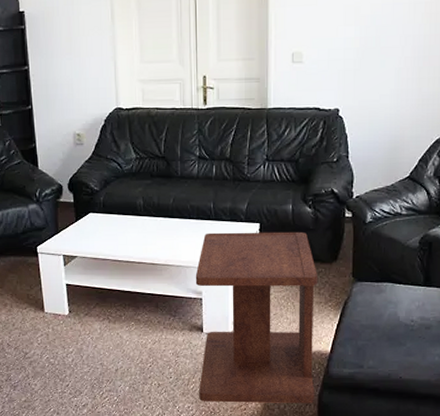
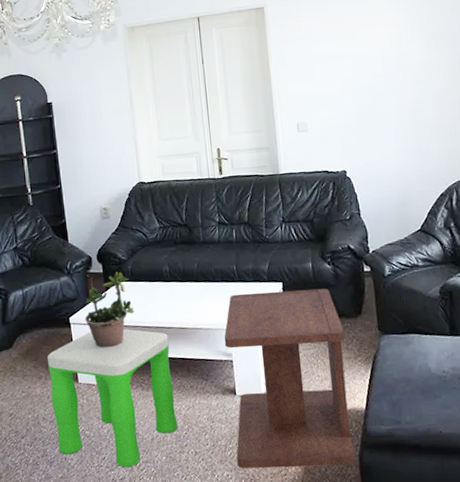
stool: none [13,261,143,395] -> present [48,329,178,467]
potted plant: none [53,202,105,280] -> present [85,272,135,348]

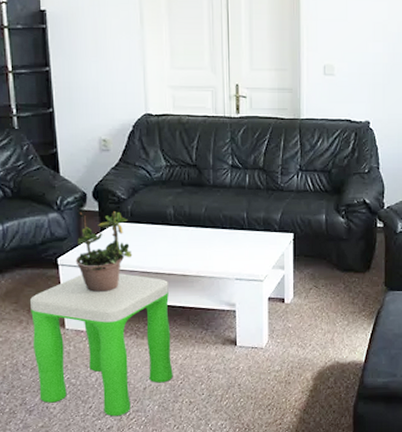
side table: present [224,288,356,468] -> none [228,241,351,418]

